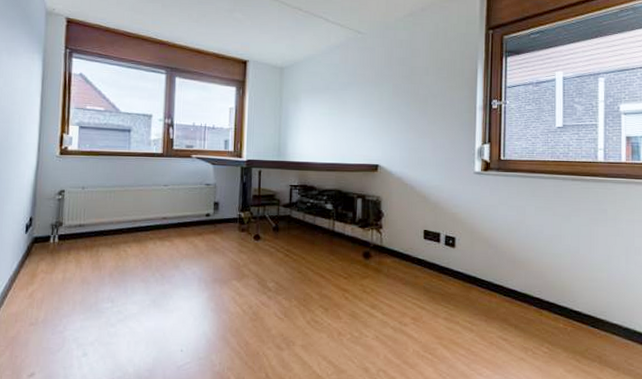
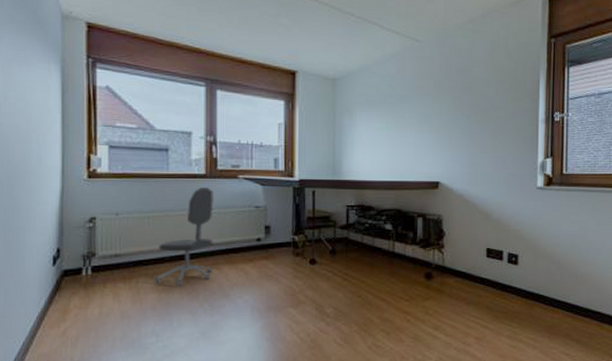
office chair: none [112,165,169,255] -> present [154,187,213,286]

